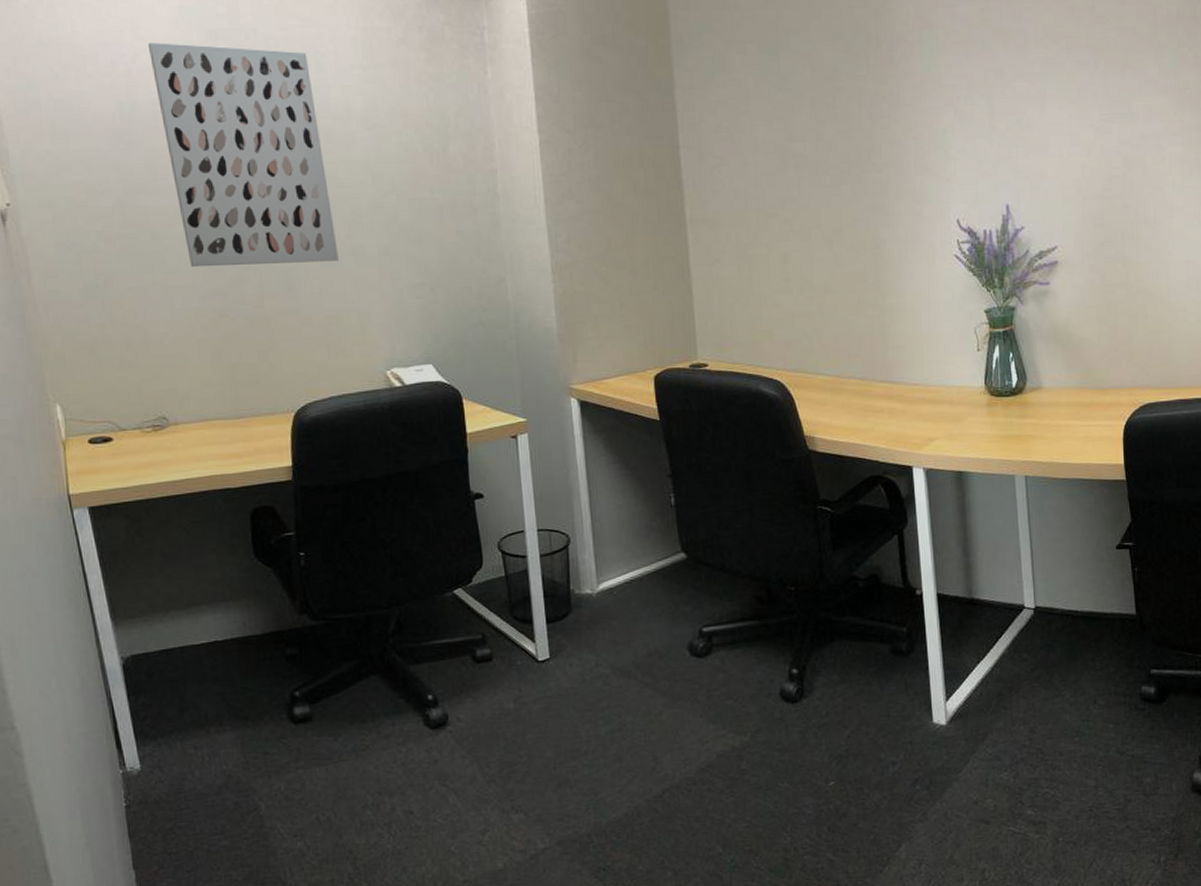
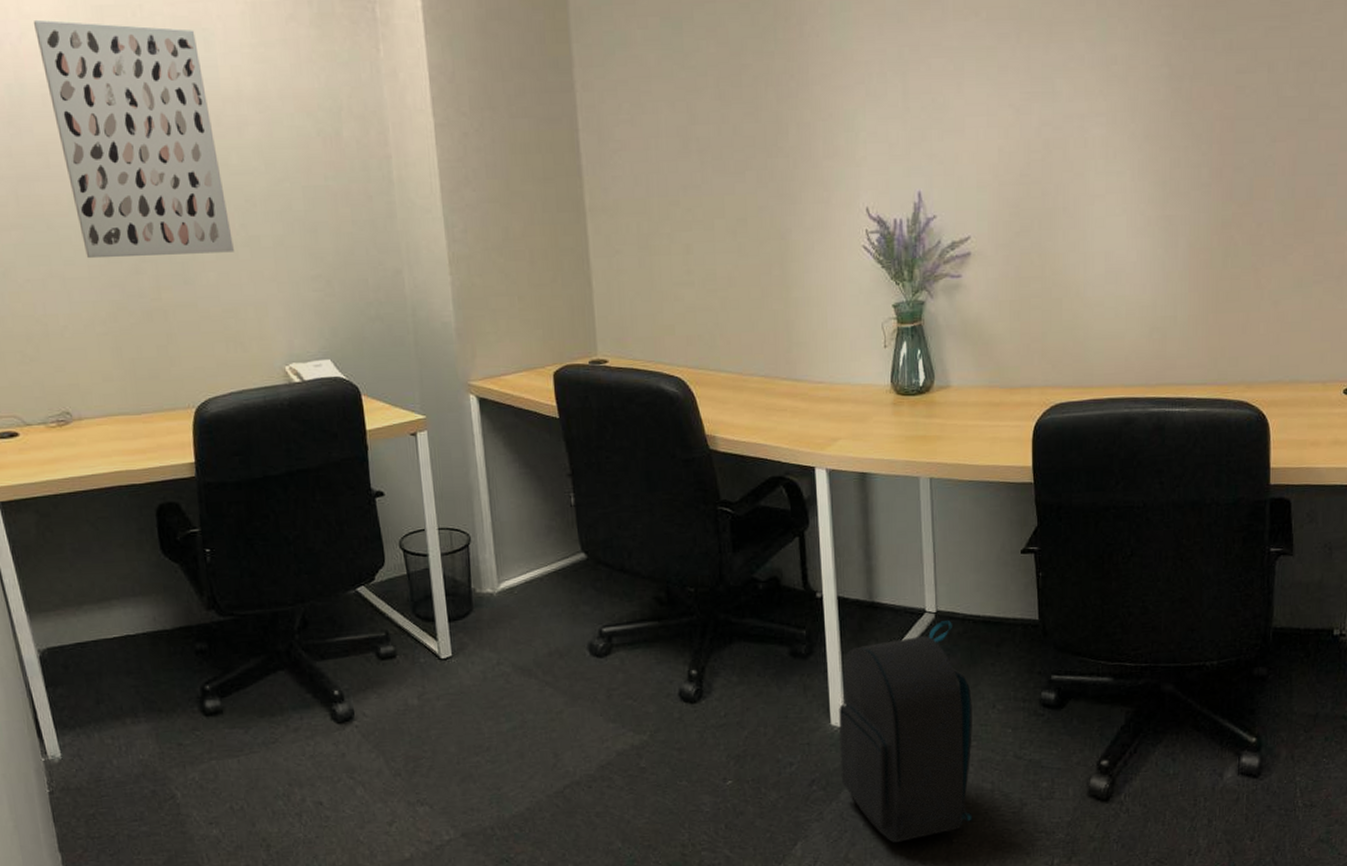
backpack: none [941,616,1078,842] -> present [839,621,973,842]

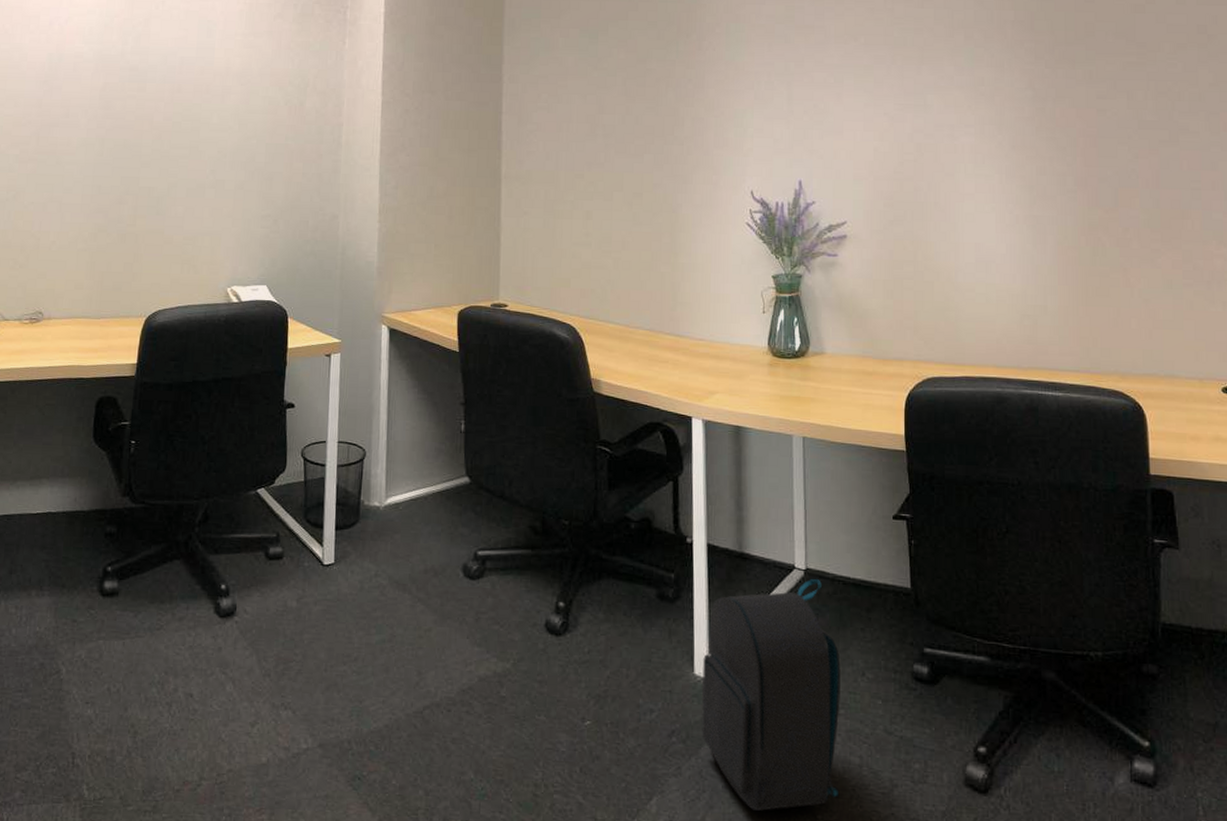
wall art: present [33,19,234,259] -> none [79,8,203,192]

